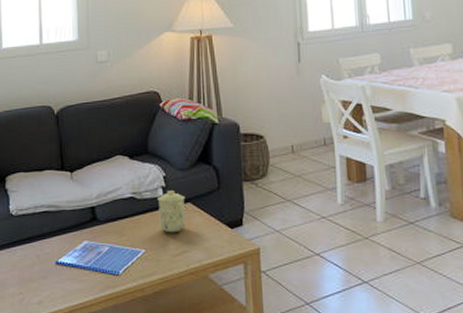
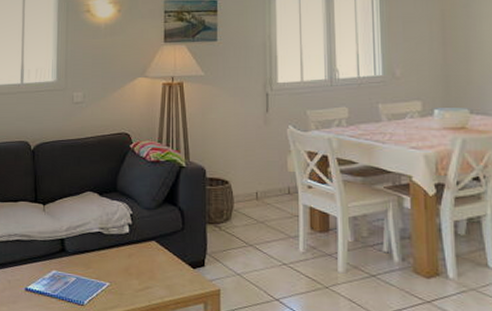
mug: present [157,191,185,233] -> none [124,228,150,269]

